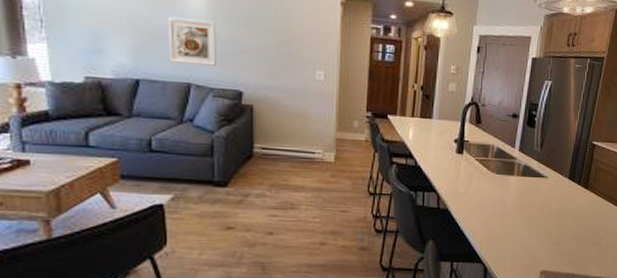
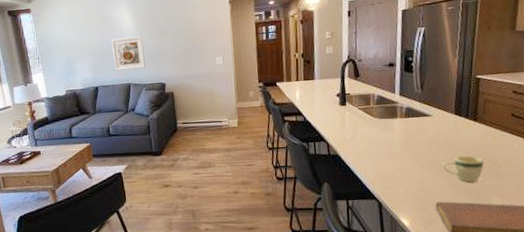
mug: none [551,223,589,252] -> present [442,155,484,182]

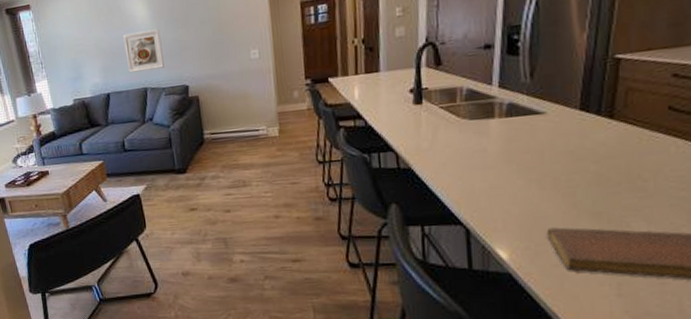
mug: present [442,155,484,182] -> none [559,165,622,202]

